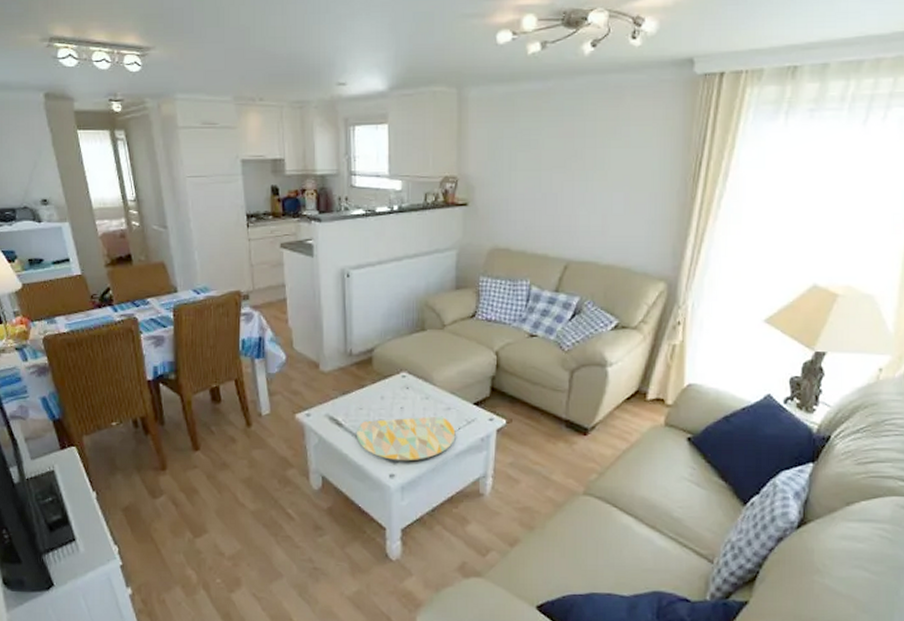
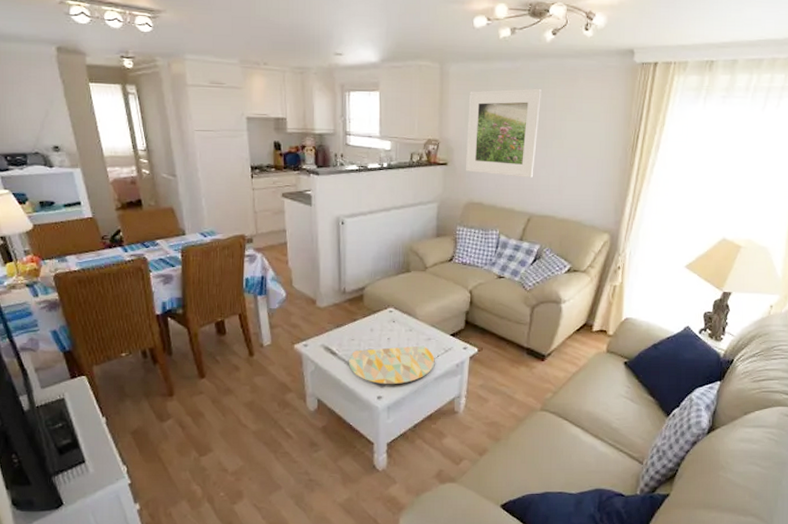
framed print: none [490,111,579,218] -> present [466,88,541,179]

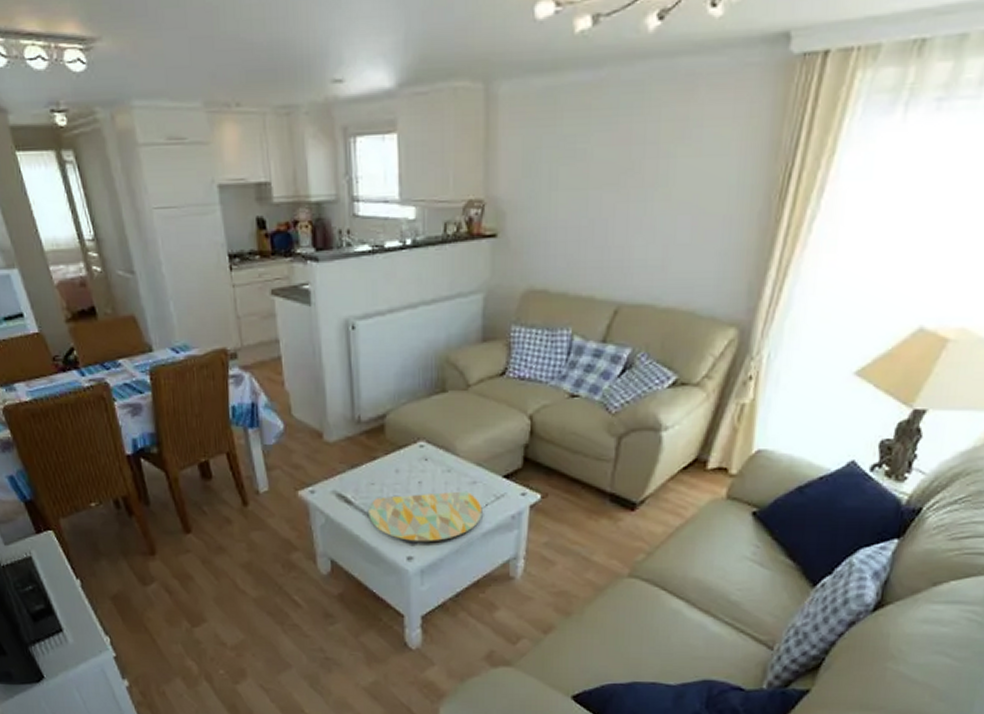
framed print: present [466,88,541,179] -> none [524,109,639,250]

